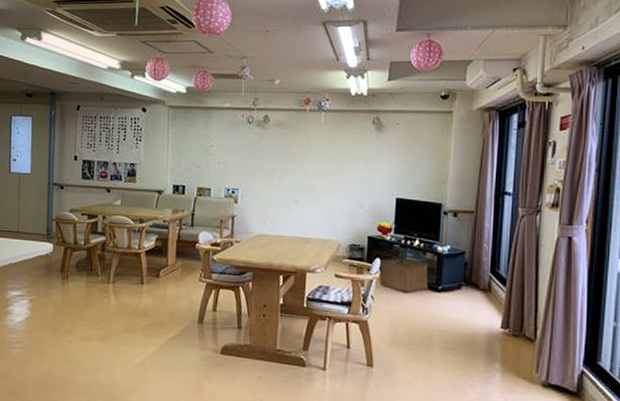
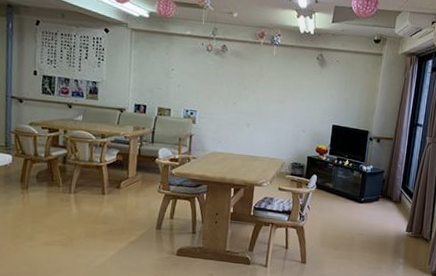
storage bin: present [379,258,429,293] -> none [315,175,355,204]

